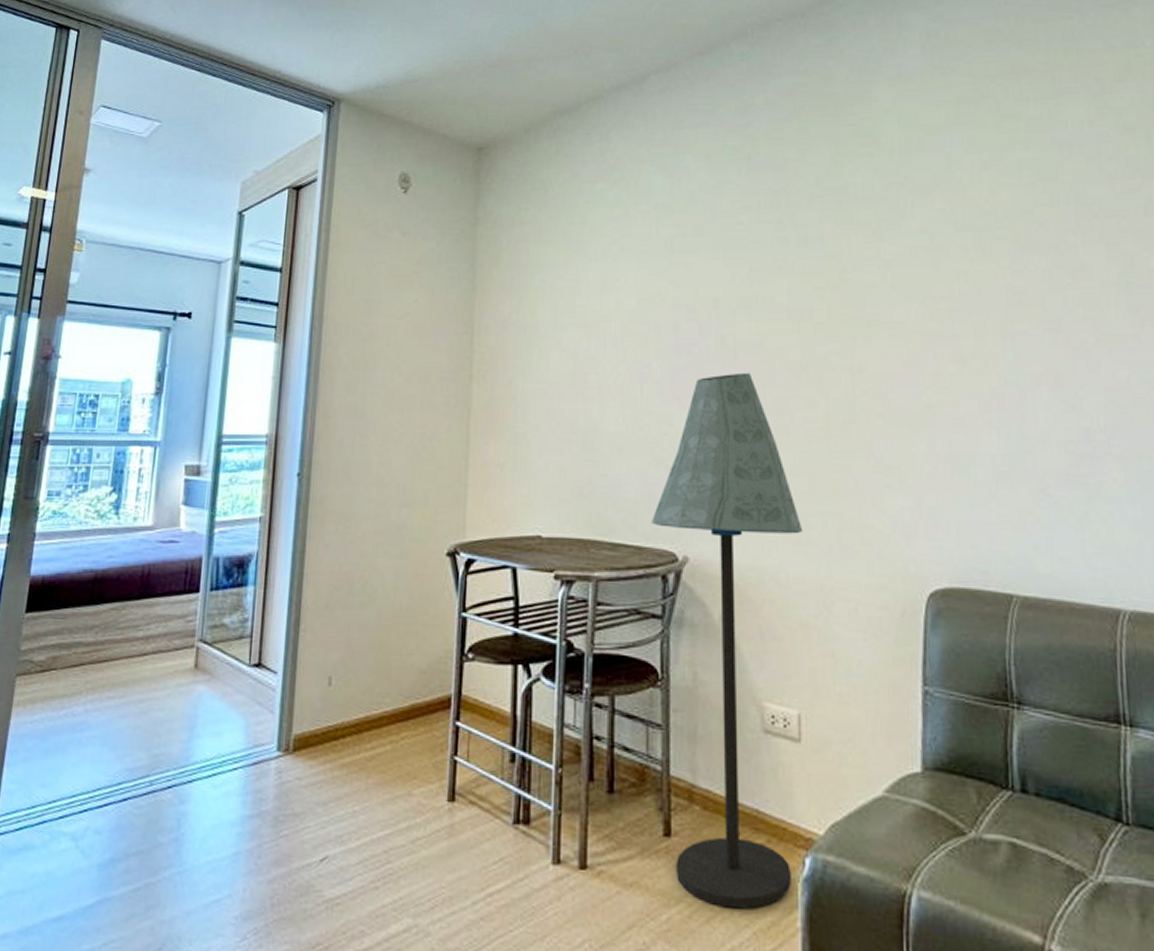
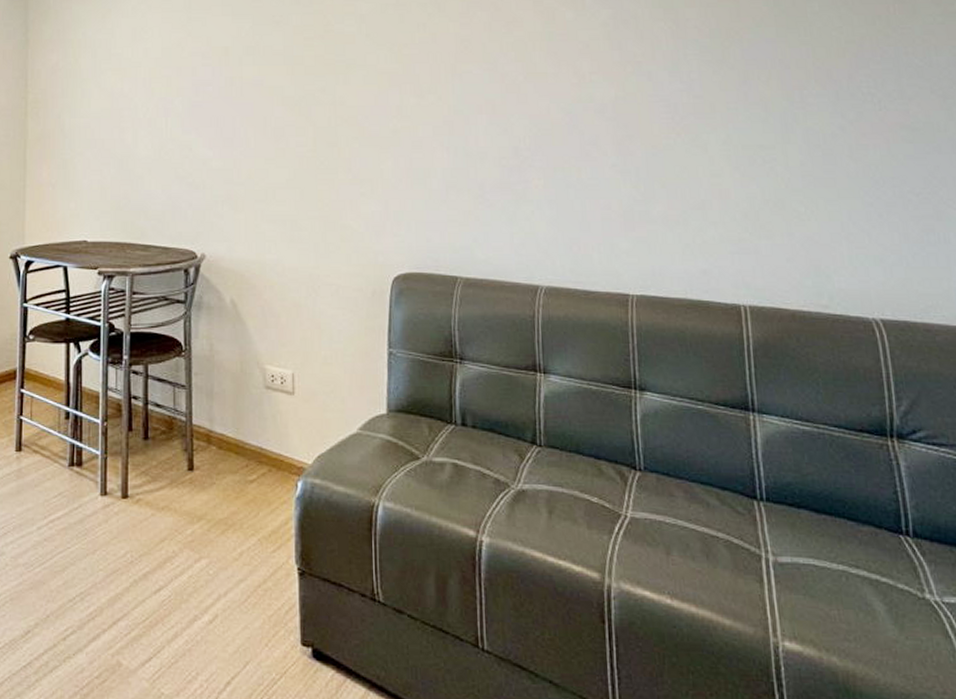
floor lamp: present [652,372,803,910] -> none [176,107,296,522]

